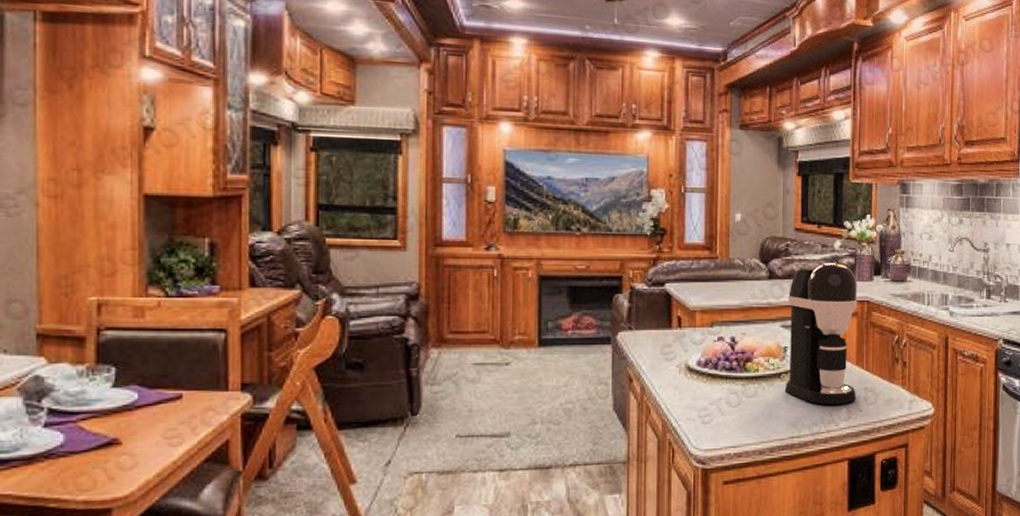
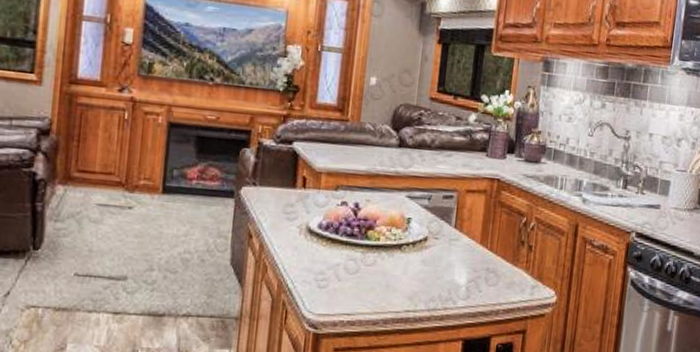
coffee maker: present [784,262,858,404] -> none [404,135,489,283]

